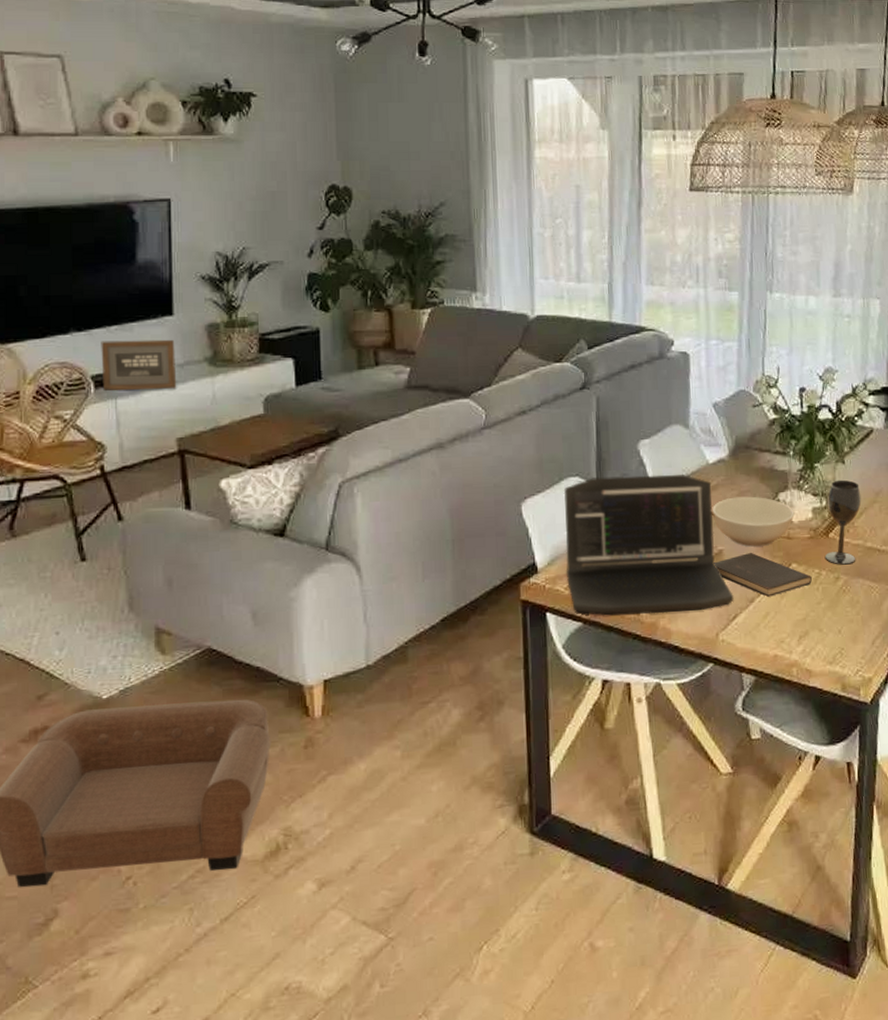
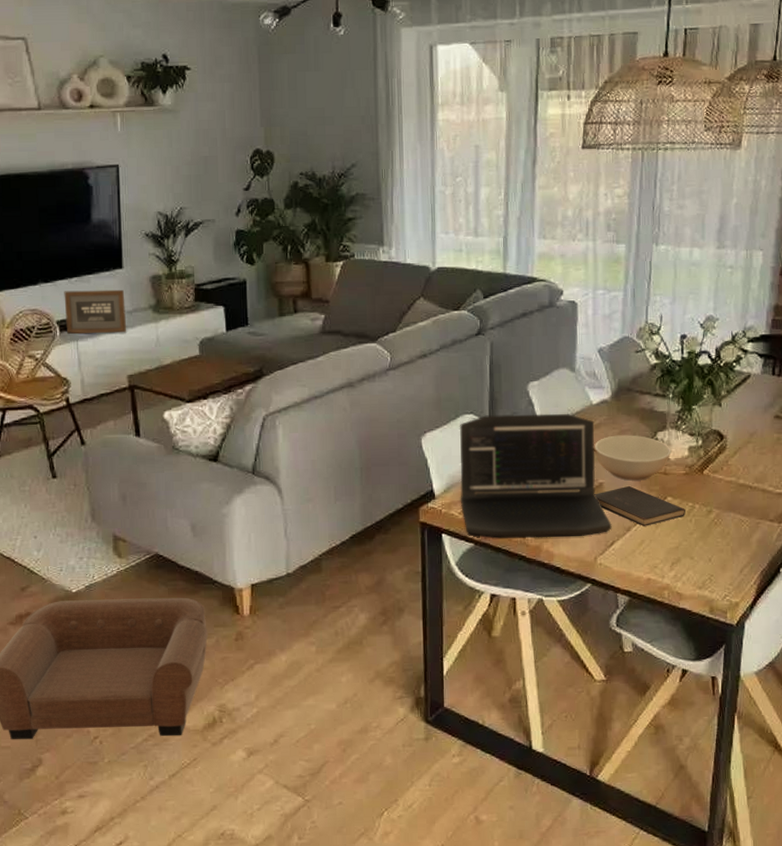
wine glass: present [824,479,862,565] -> none [698,421,736,500]

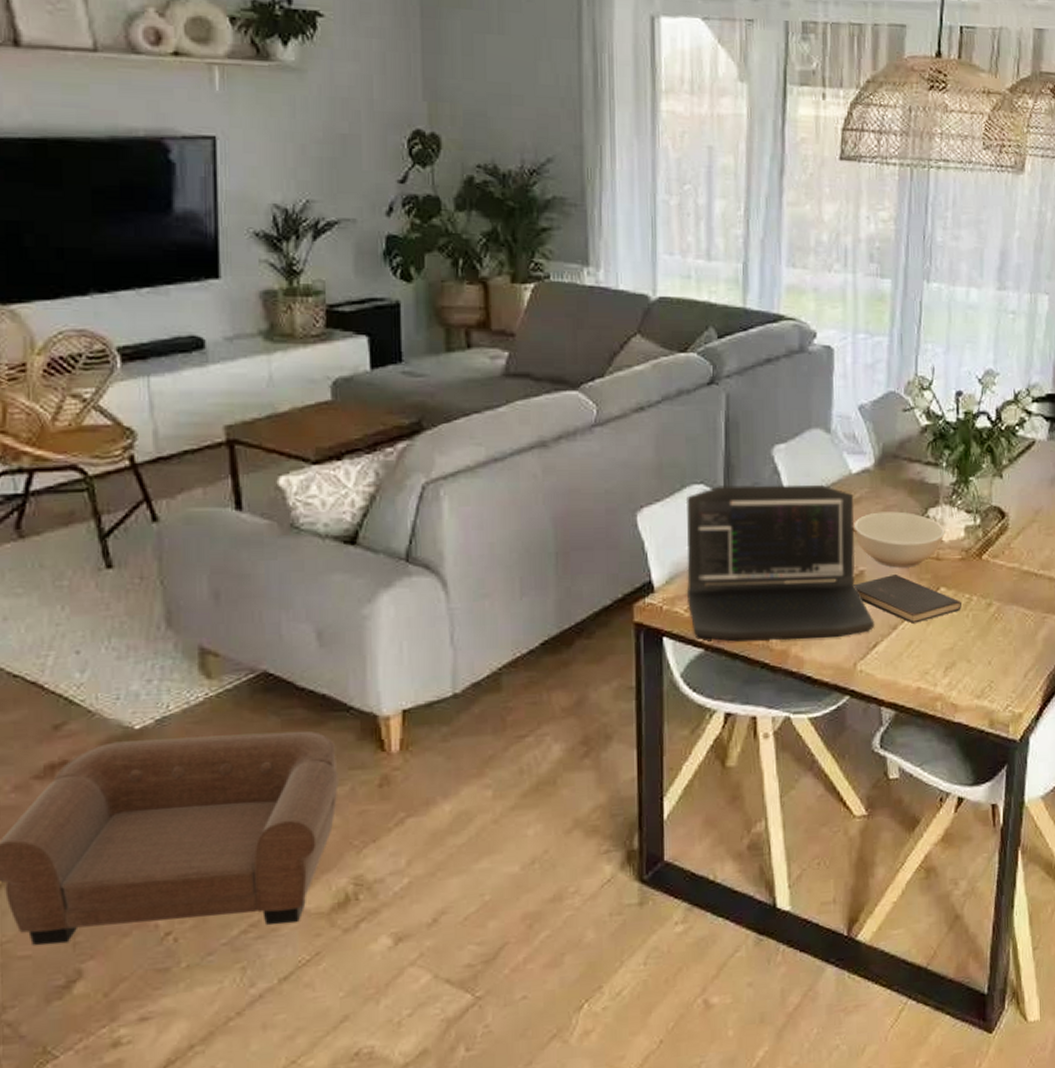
picture frame: present [64,289,127,335] -> none [129,306,225,368]

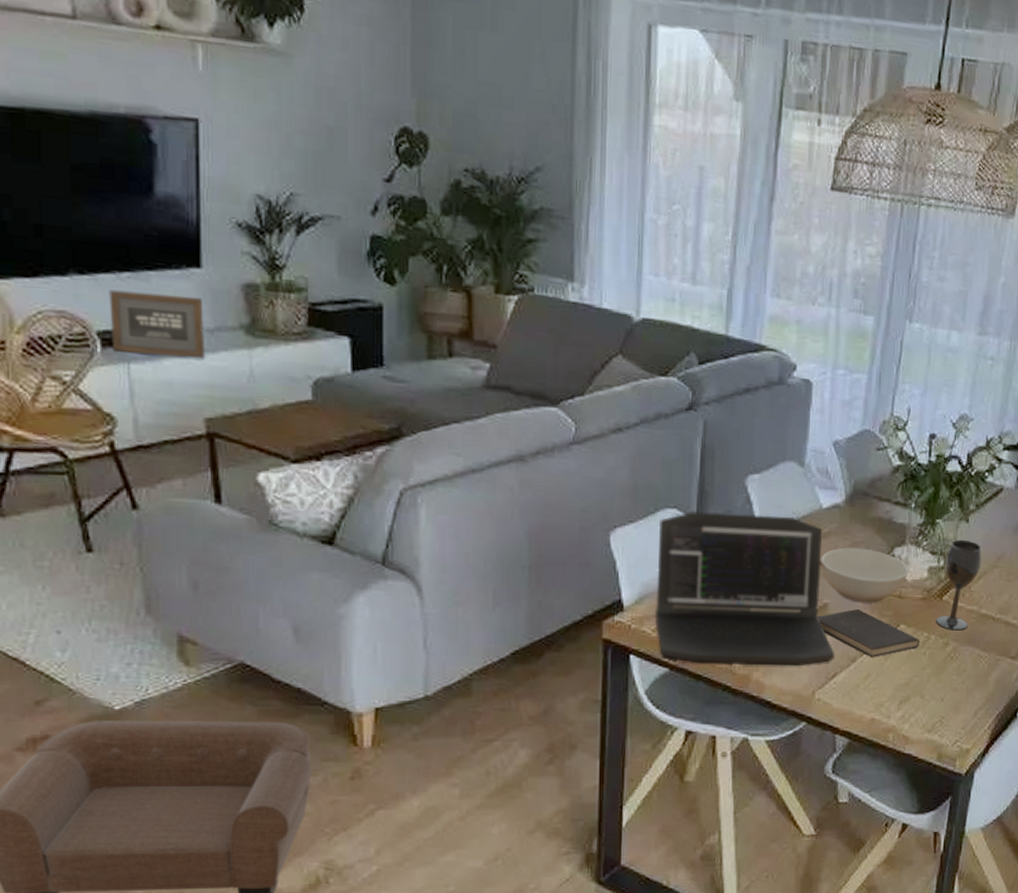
picture frame: none [129,306,225,368] -> present [109,289,206,359]
wine glass: none [976,495,1019,590] -> present [935,539,982,631]

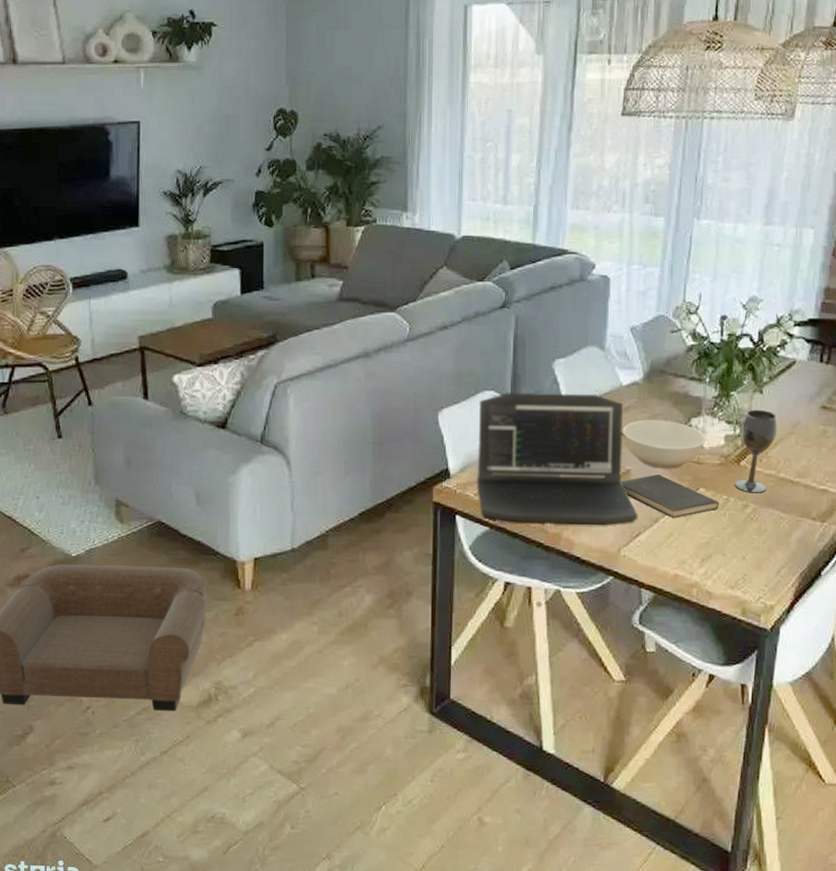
picture frame: present [109,289,206,359] -> none [78,248,140,293]

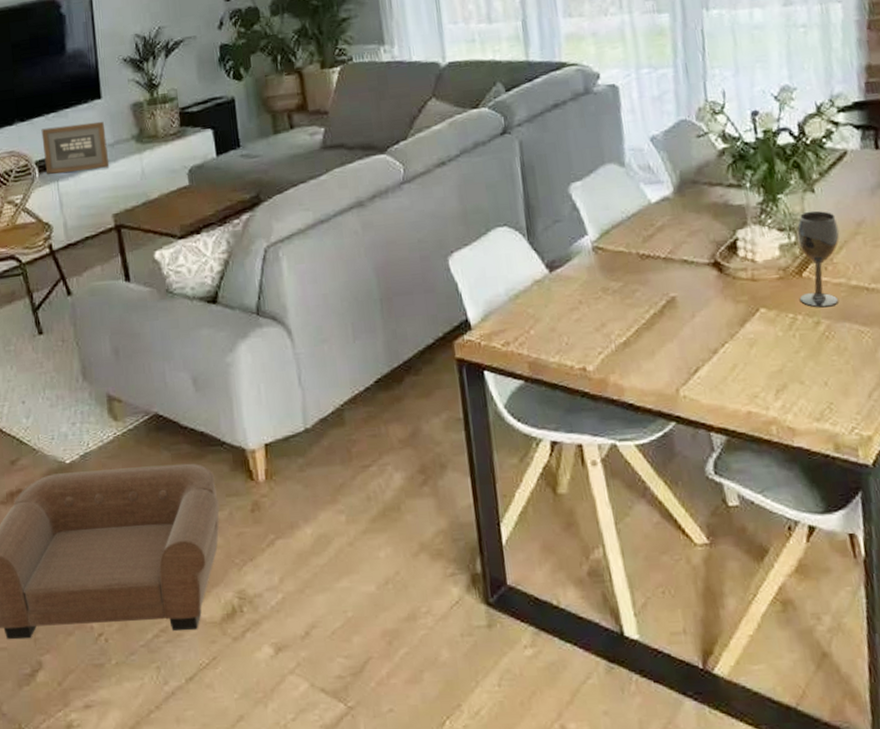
picture frame: none [78,248,140,293] -> present [41,121,110,175]
laptop: present [476,392,638,526] -> none [491,217,694,373]
hardcover book: present [620,475,719,518] -> none [666,298,786,347]
bowl: present [622,419,706,469] -> none [659,236,758,292]

